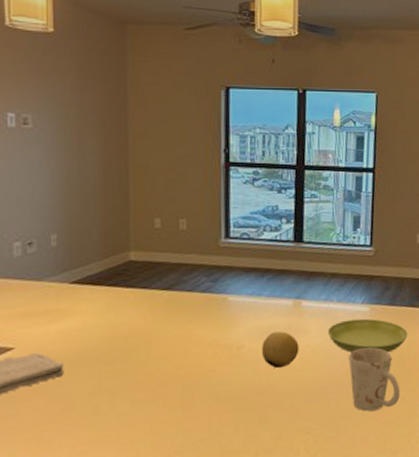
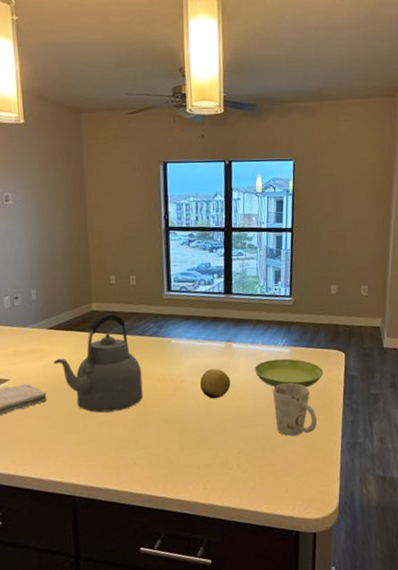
kettle: none [75,264,190,389] -> present [53,313,143,413]

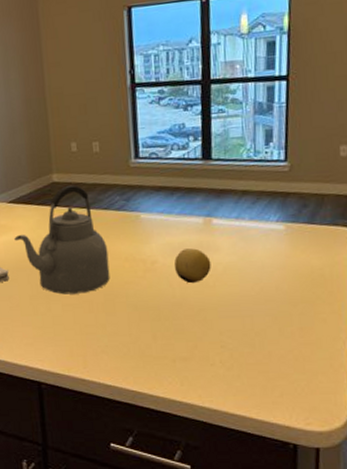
saucer: present [254,358,324,388] -> none [239,237,330,273]
mug: present [273,383,318,436] -> none [264,267,322,331]

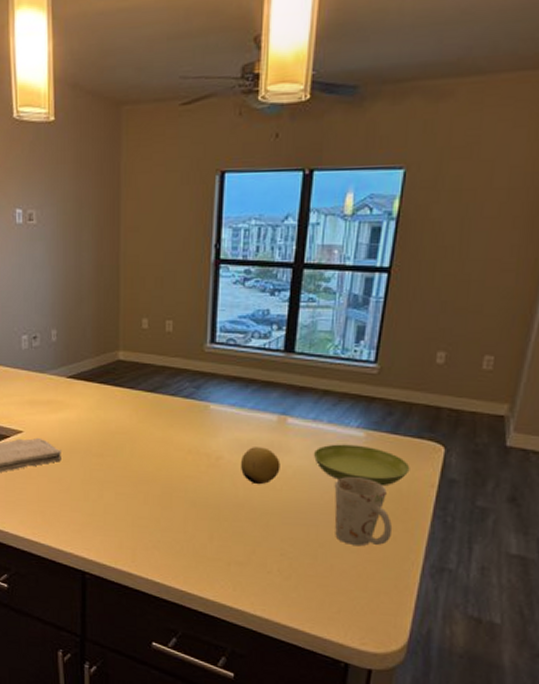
kettle: present [14,185,110,295] -> none [71,365,171,484]
saucer: none [239,237,330,273] -> present [313,444,410,487]
mug: none [264,267,322,331] -> present [334,477,393,546]

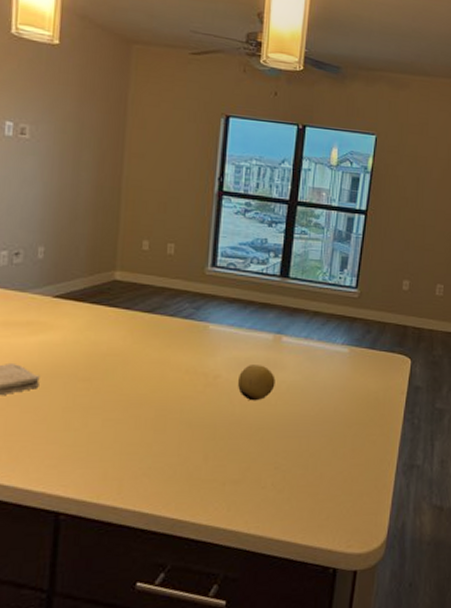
saucer: present [313,444,410,487] -> none [304,359,385,396]
mug: present [334,477,393,546] -> none [323,389,372,452]

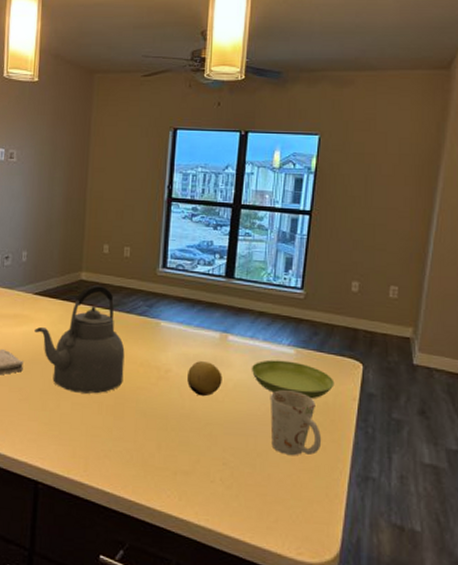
kettle: none [54,285,168,408] -> present [34,284,125,394]
saucer: none [304,359,385,396] -> present [251,359,335,399]
mug: none [323,389,372,452] -> present [270,390,322,455]

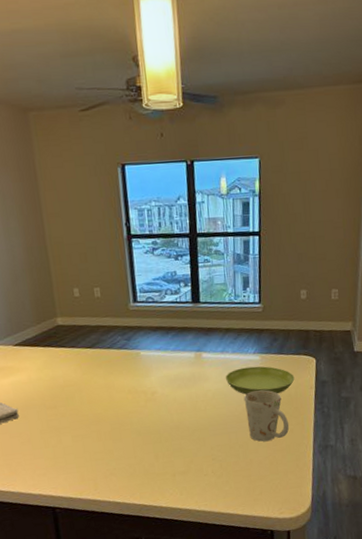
kettle: present [34,284,125,394] -> none [22,327,116,427]
fruit: present [186,361,222,397] -> none [171,379,203,409]

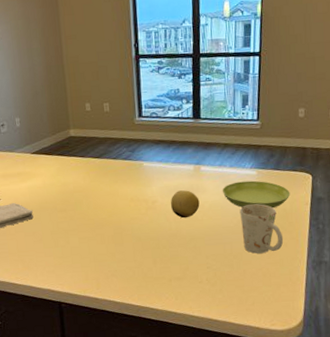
fruit: none [171,379,203,409] -> present [170,190,200,219]

